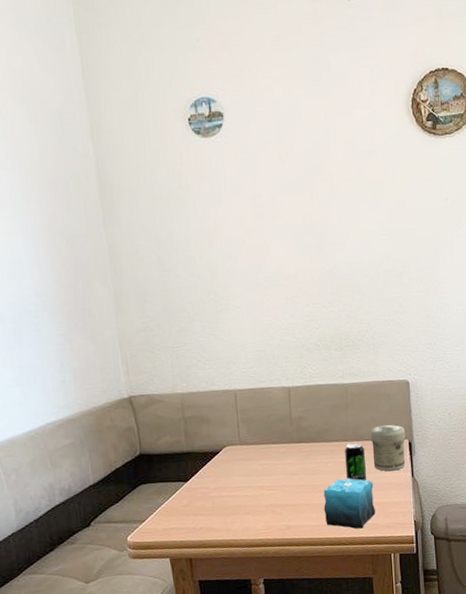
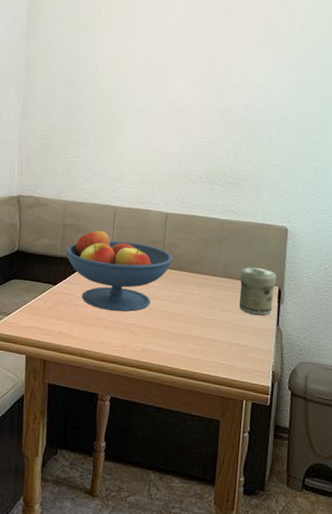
fruit bowl: none [191,417,303,497] -> present [65,229,173,312]
candle: present [323,473,375,529] -> none [181,309,236,368]
beverage can: present [345,442,366,481] -> none [210,279,232,320]

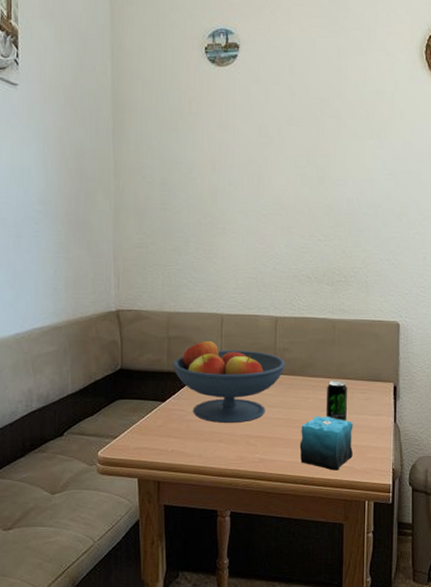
candle: none [181,309,236,368] -> present [299,412,353,471]
beverage can: none [210,279,232,320] -> present [326,381,347,422]
jar: present [239,266,276,316] -> none [354,365,391,414]

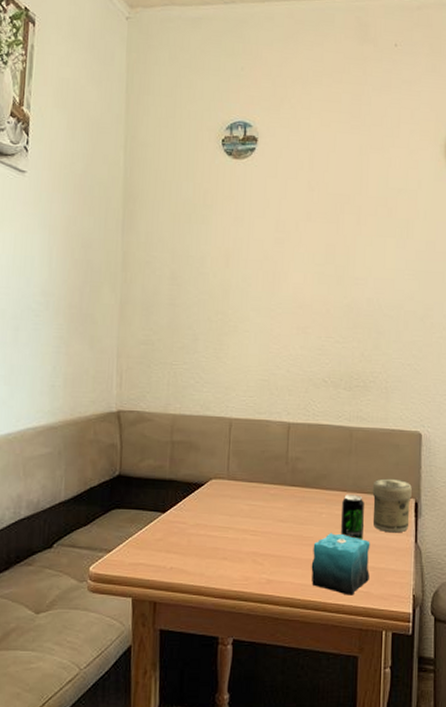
fruit bowl: present [172,340,286,424] -> none [175,446,298,539]
jar: none [354,365,391,414] -> present [372,478,412,533]

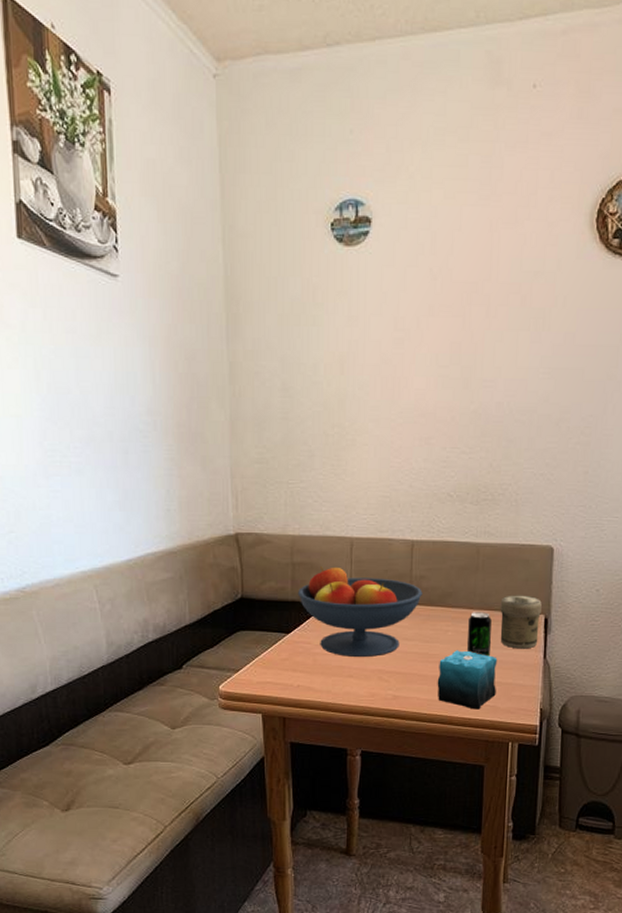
fruit bowl: none [175,446,298,539] -> present [297,566,423,658]

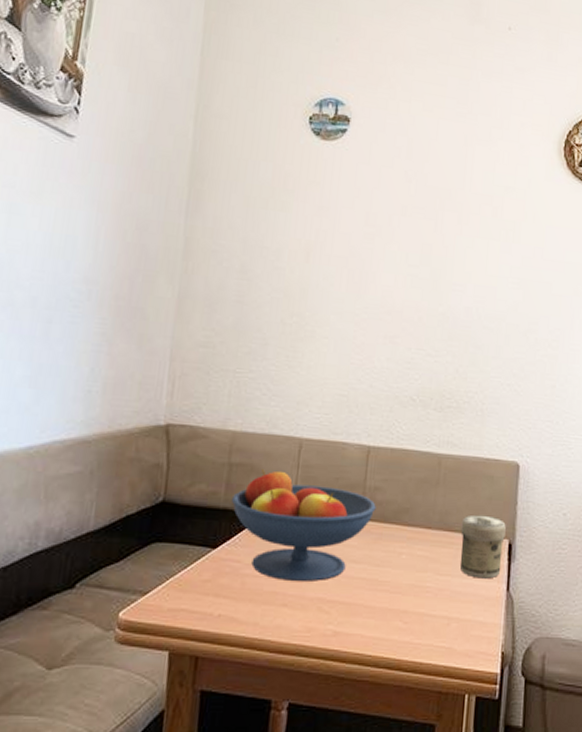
candle: present [437,646,498,710] -> none [385,573,456,652]
beverage can: present [467,612,492,657] -> none [423,532,451,587]

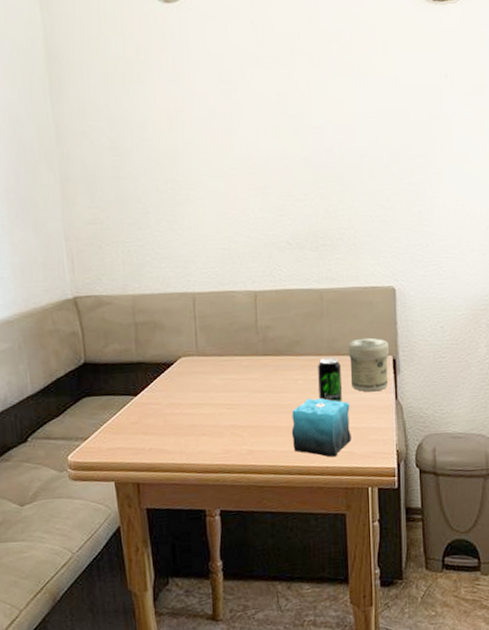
fruit bowl: present [231,469,376,583] -> none [142,323,270,415]
candle: none [385,573,456,652] -> present [291,393,351,457]
beverage can: none [423,532,451,587] -> present [318,357,342,403]

